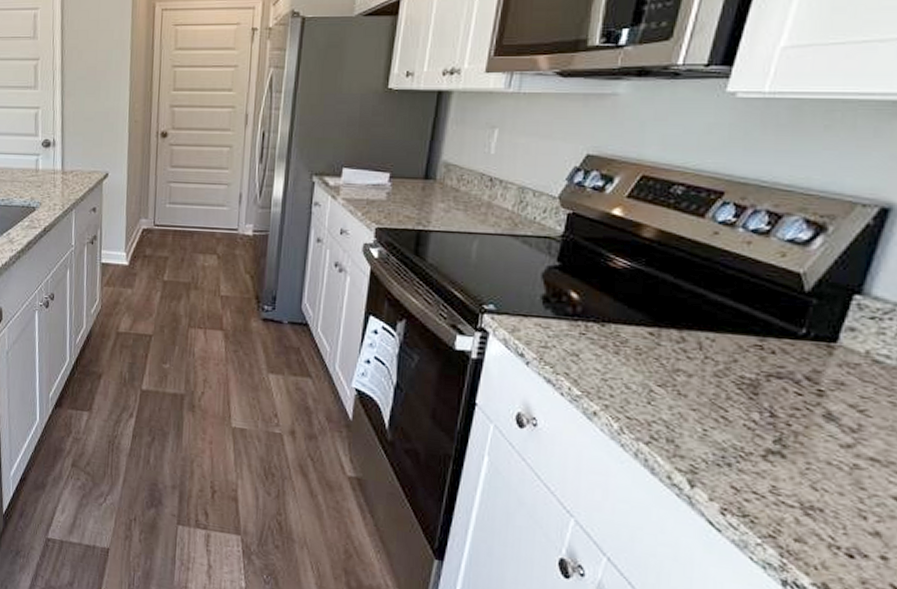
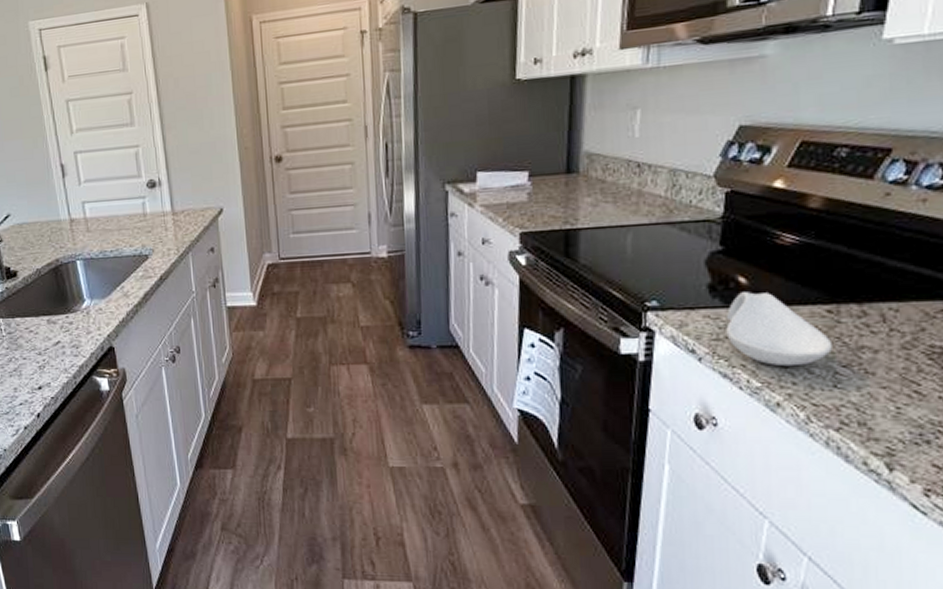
spoon rest: none [554,306,652,380] -> present [725,292,834,367]

